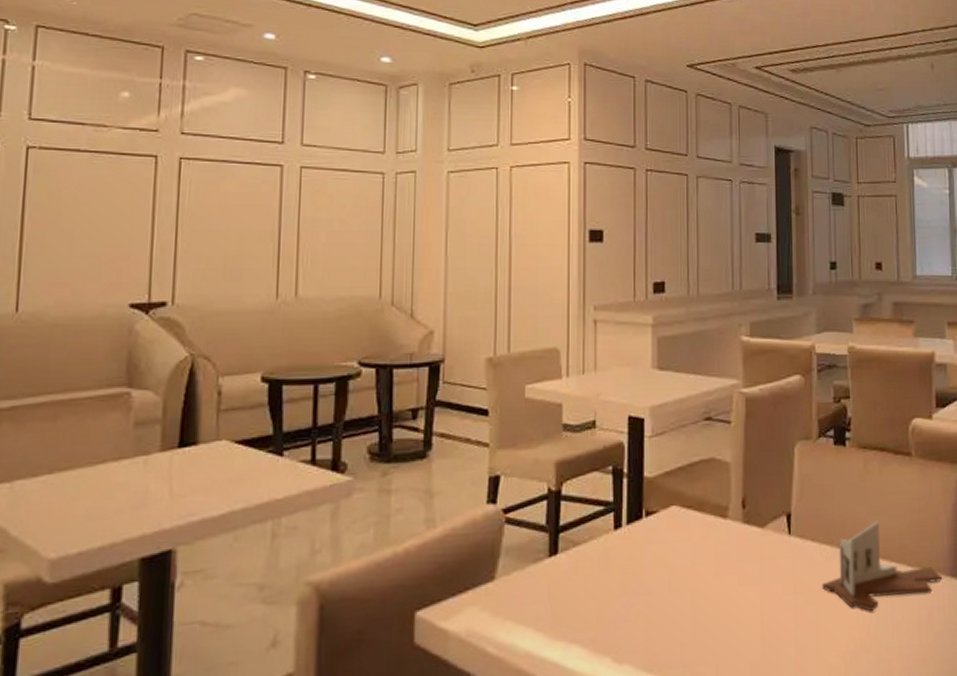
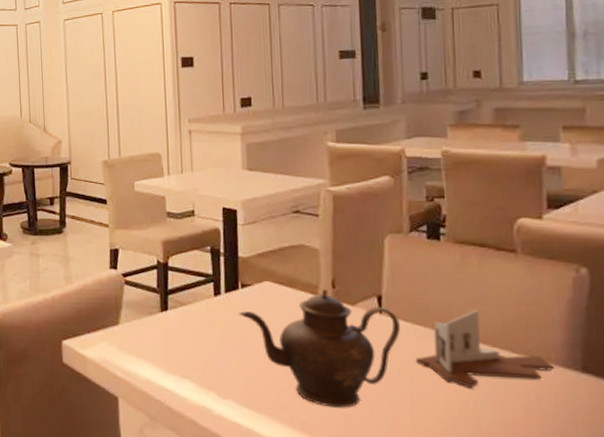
teapot: none [640,511,808,656] -> present [238,289,400,408]

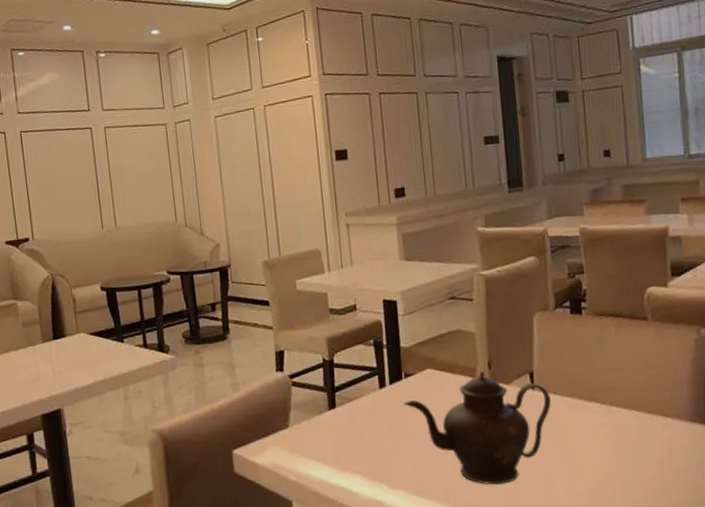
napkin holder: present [416,309,555,389] -> none [566,376,684,451]

